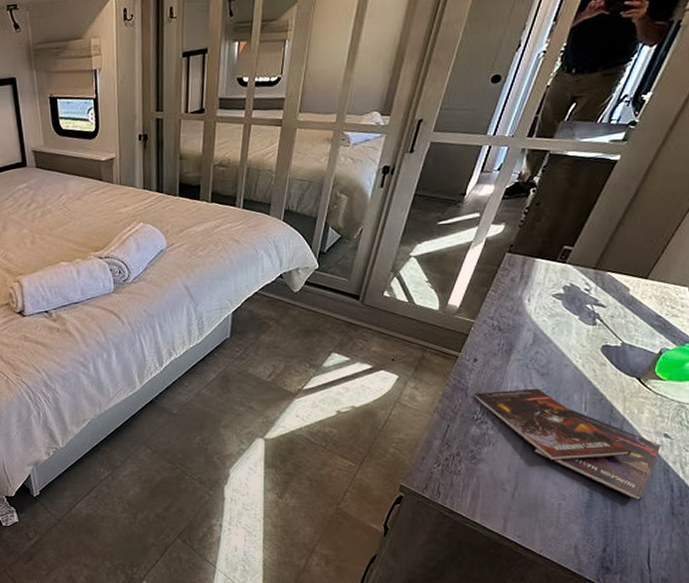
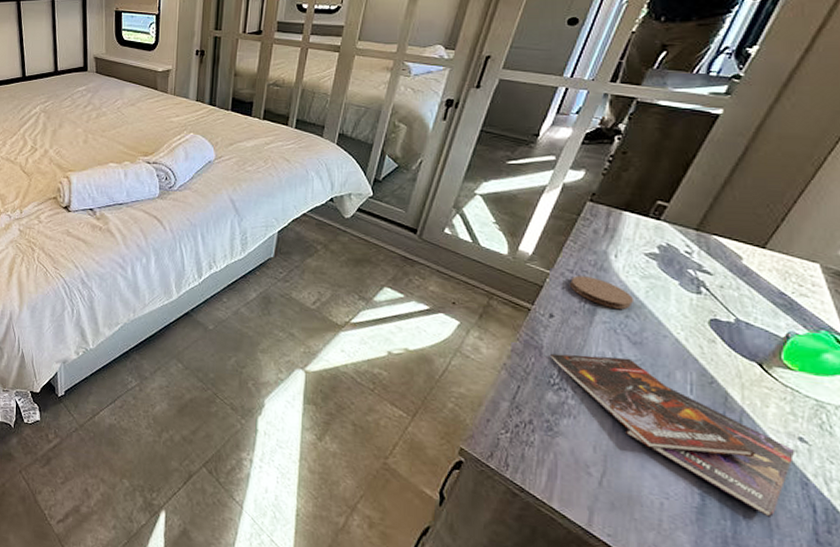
coaster: none [490,321,543,347] -> present [569,275,635,309]

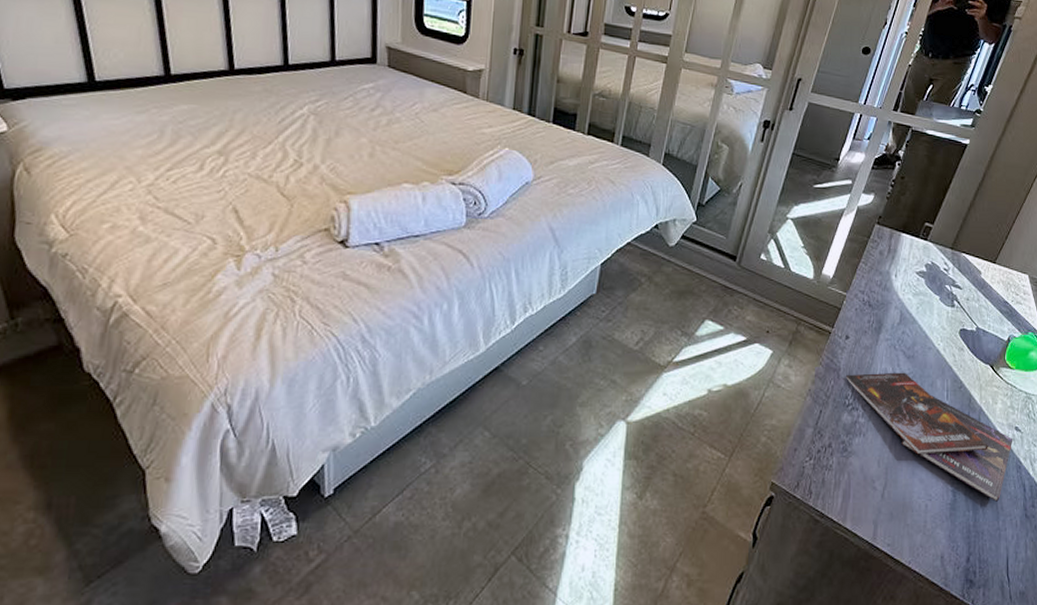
coaster: present [569,275,635,309] -> none [861,296,909,326]

